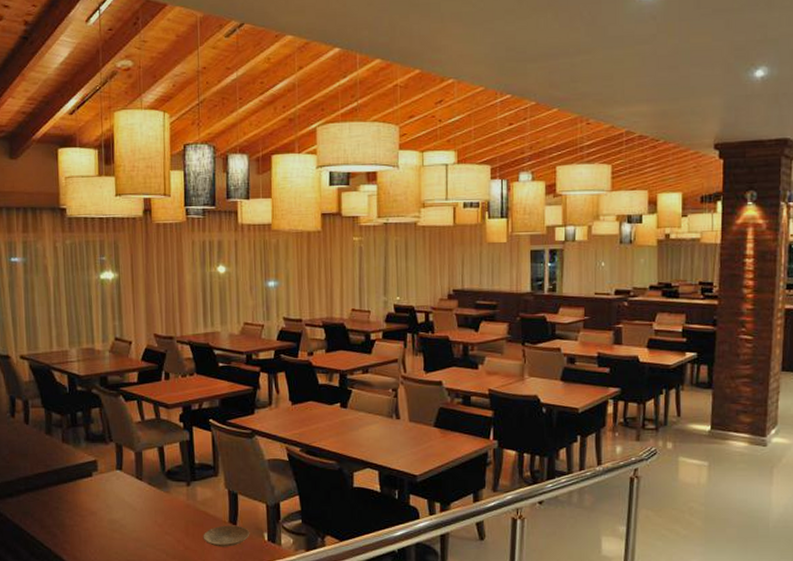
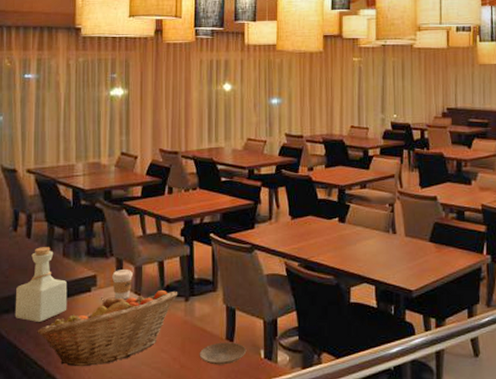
bottle: none [18,433,70,505] -> present [15,247,68,322]
fruit basket: none [41,475,180,549] -> present [37,290,178,367]
coffee cup: none [112,455,133,484] -> present [112,270,133,300]

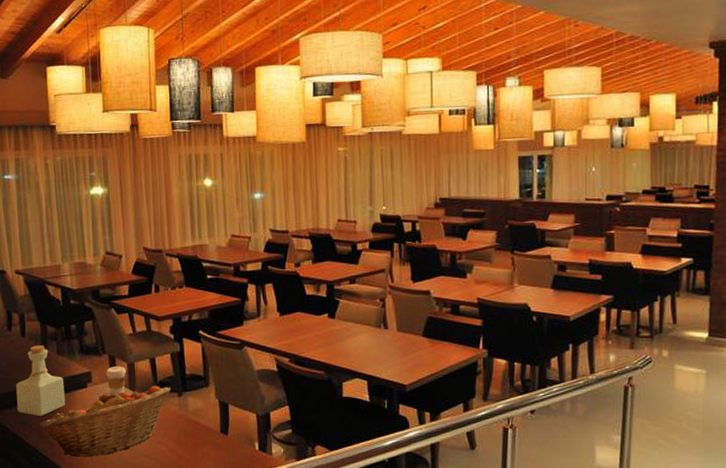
plate: present [199,342,247,365] -> none [195,435,241,456]

